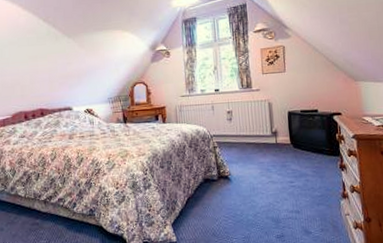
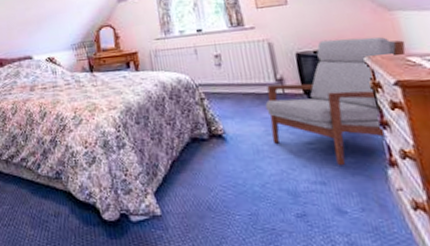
armchair: none [262,101,363,199] -> present [265,37,406,166]

